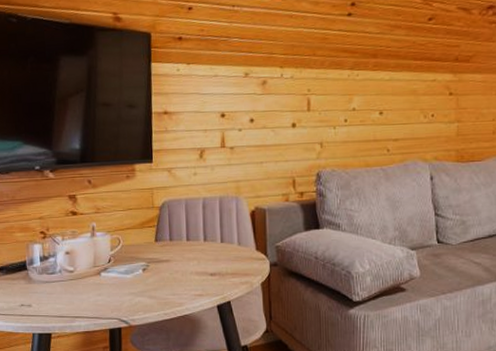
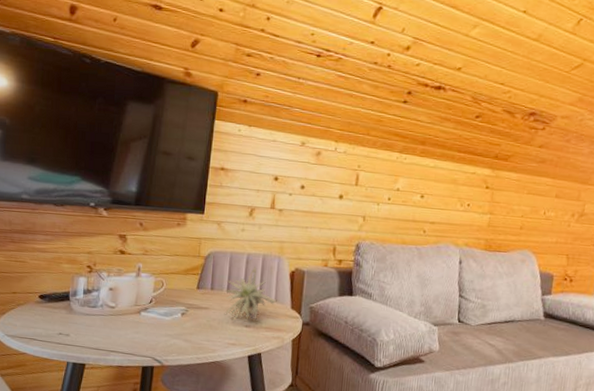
succulent plant: none [185,211,239,271] -> present [224,267,276,322]

